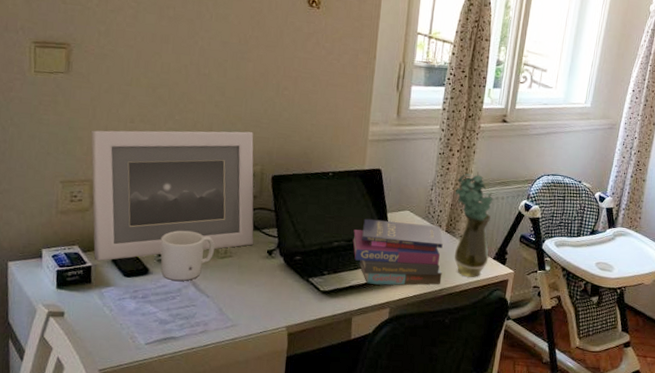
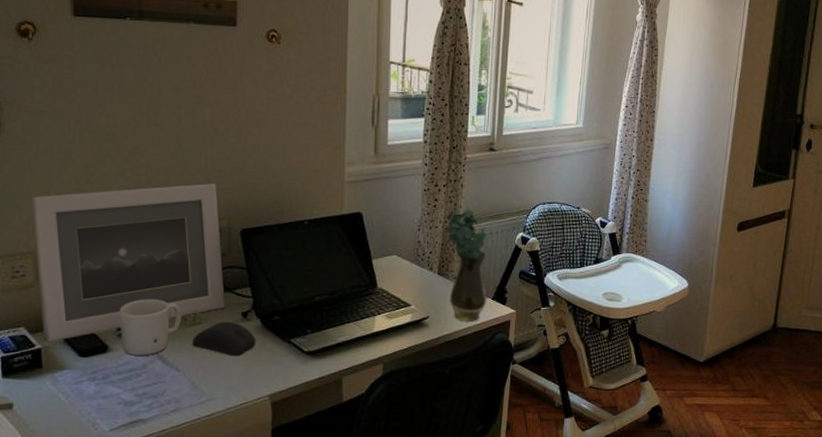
computer mouse: none [222,256,279,289] -> present [192,321,257,356]
books: present [352,218,443,285] -> none [336,268,438,340]

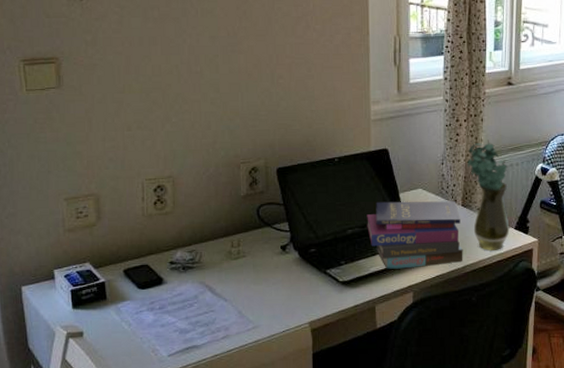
picture frame: present [30,184,226,343] -> none [88,126,266,276]
mug: present [119,299,181,357] -> none [171,234,226,288]
computer mouse: present [192,321,257,356] -> none [237,254,295,286]
books: none [336,268,438,340] -> present [367,201,463,270]

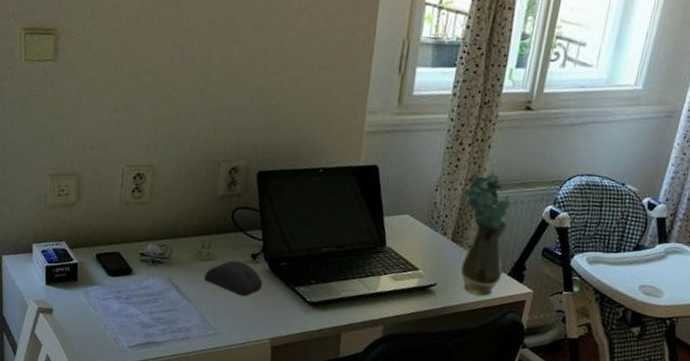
computer mouse: none [237,254,295,286] -> present [204,260,263,296]
books: present [367,201,463,270] -> none [343,222,448,302]

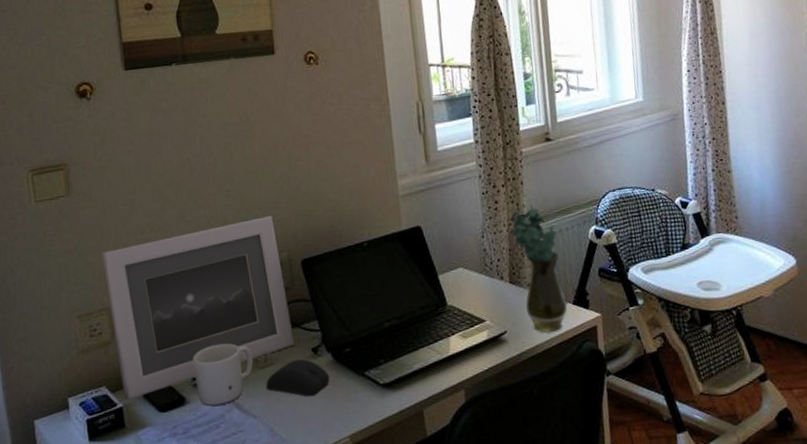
picture frame: none [77,121,239,259] -> present [100,216,295,400]
mug: none [143,229,197,284] -> present [192,343,253,407]

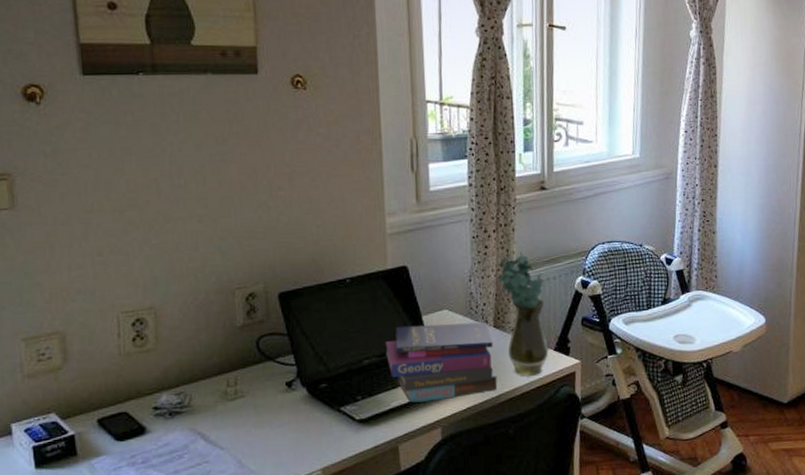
picture frame: present [100,216,295,400] -> none [50,246,268,428]
mug: present [192,343,253,407] -> none [154,373,222,437]
computer mouse: present [266,358,330,396] -> none [235,392,304,429]
books: none [404,278,518,366] -> present [385,322,498,404]

